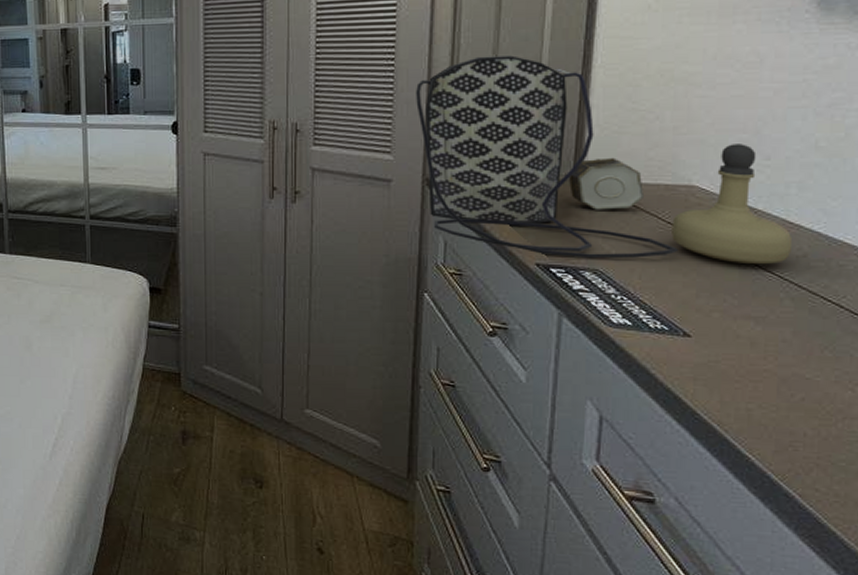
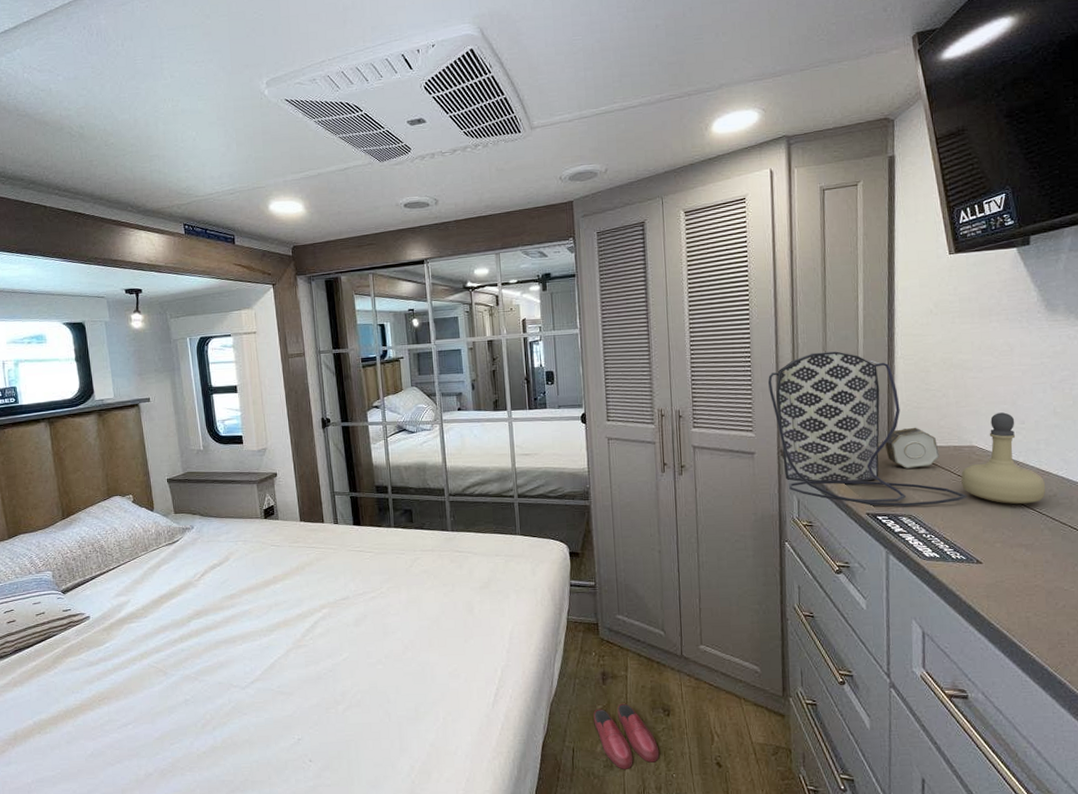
slippers: none [169,468,247,545] -> present [593,703,660,769]

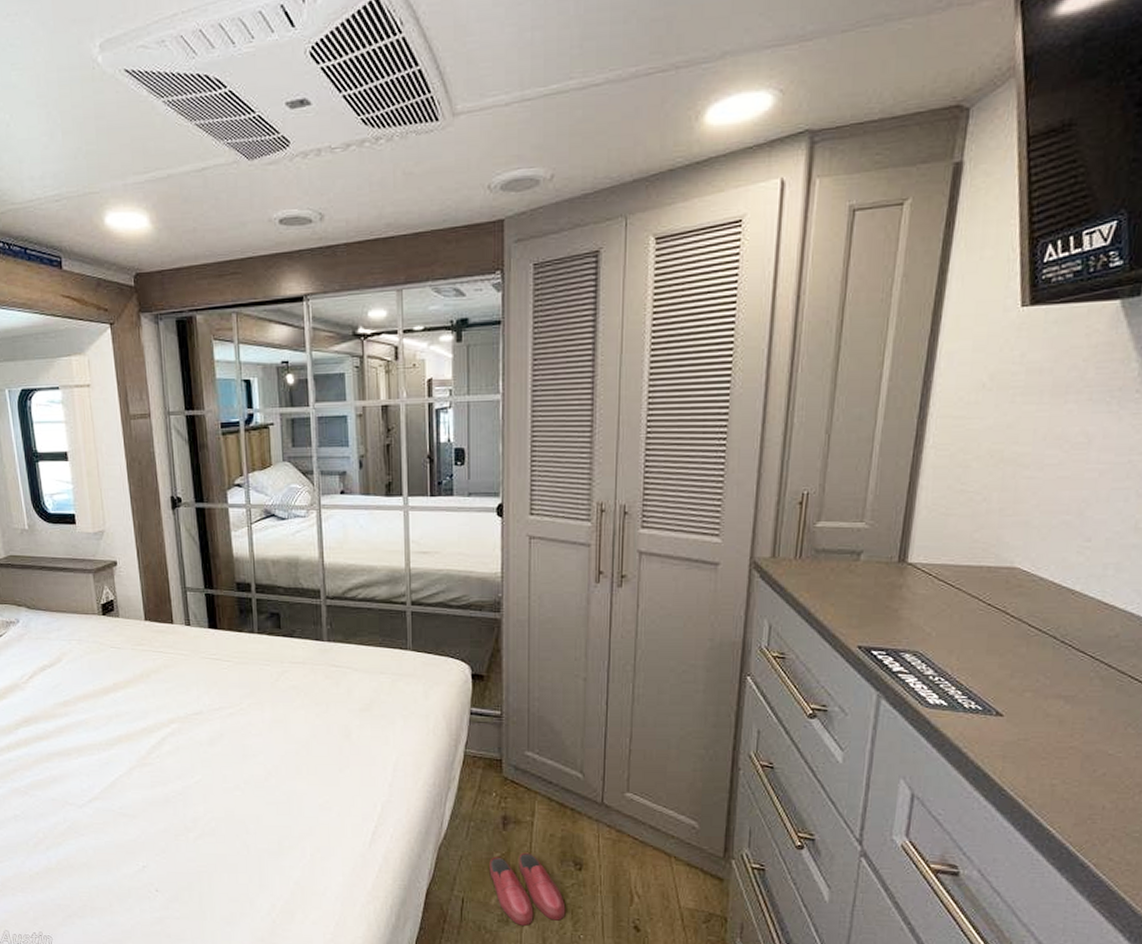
handbag: present [768,351,967,507] -> none [746,435,996,641]
jewelry box: present [885,427,939,469] -> none [894,539,967,592]
perfume bottle: present [961,412,1046,505] -> none [991,525,1106,645]

